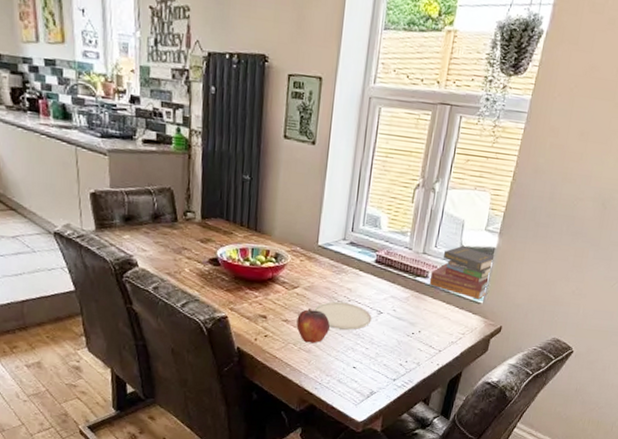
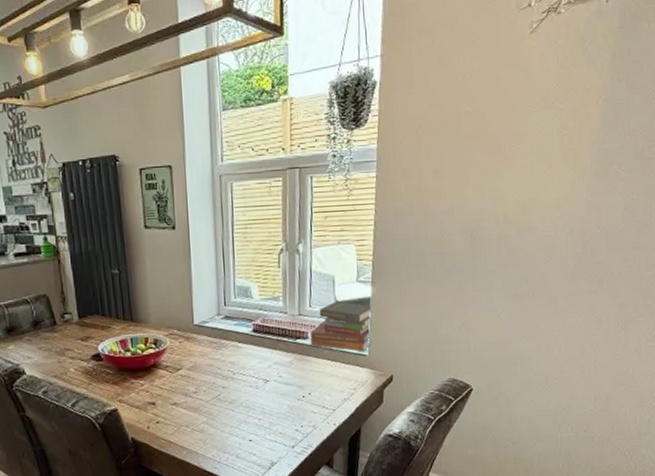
fruit: present [296,308,330,343] -> none [185,388,219,423]
plate: present [314,301,372,330] -> none [200,376,259,404]

